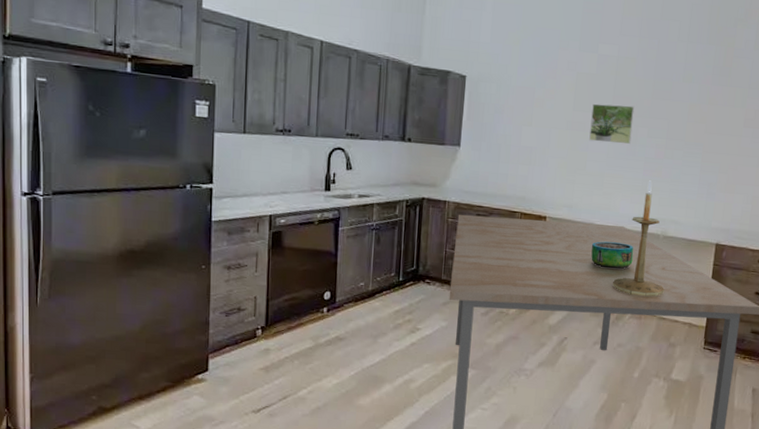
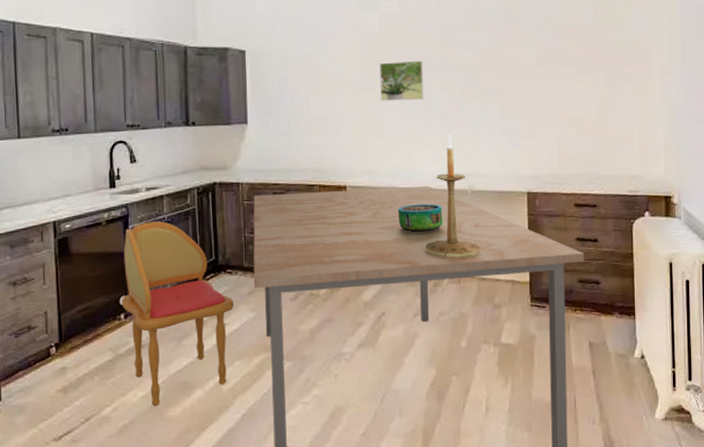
dining chair: none [325,226,429,394] -> present [121,221,234,406]

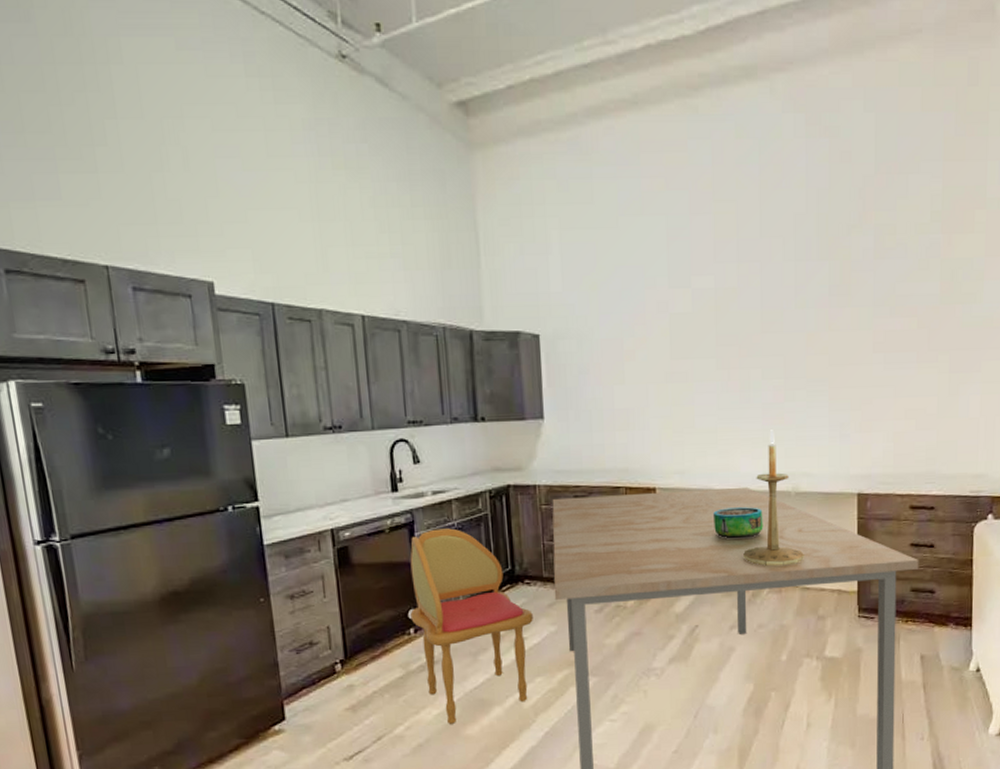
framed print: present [380,60,424,102] -> none [693,345,743,393]

